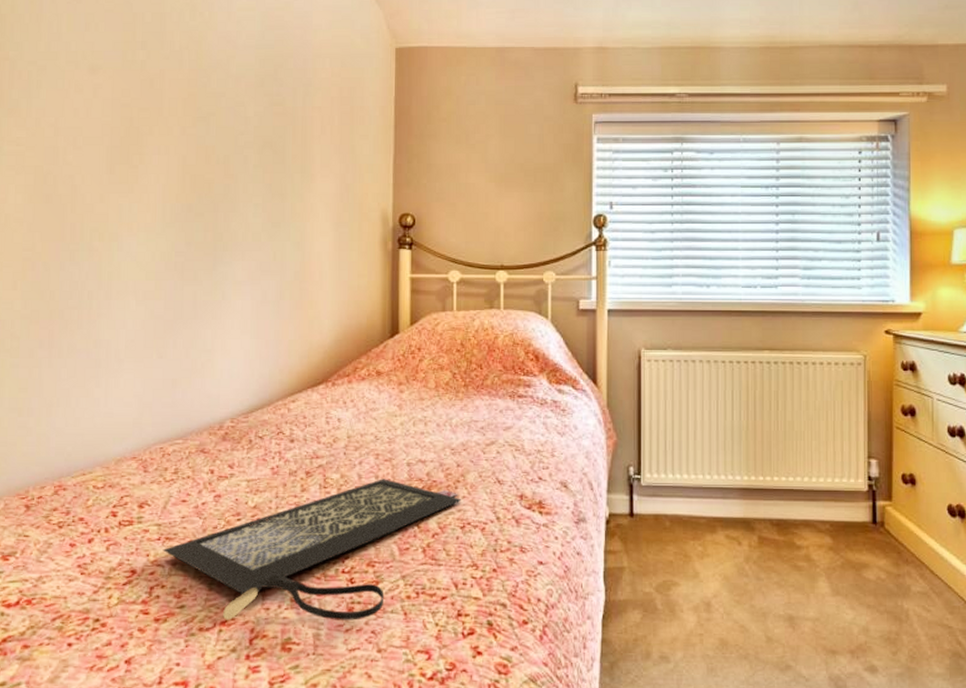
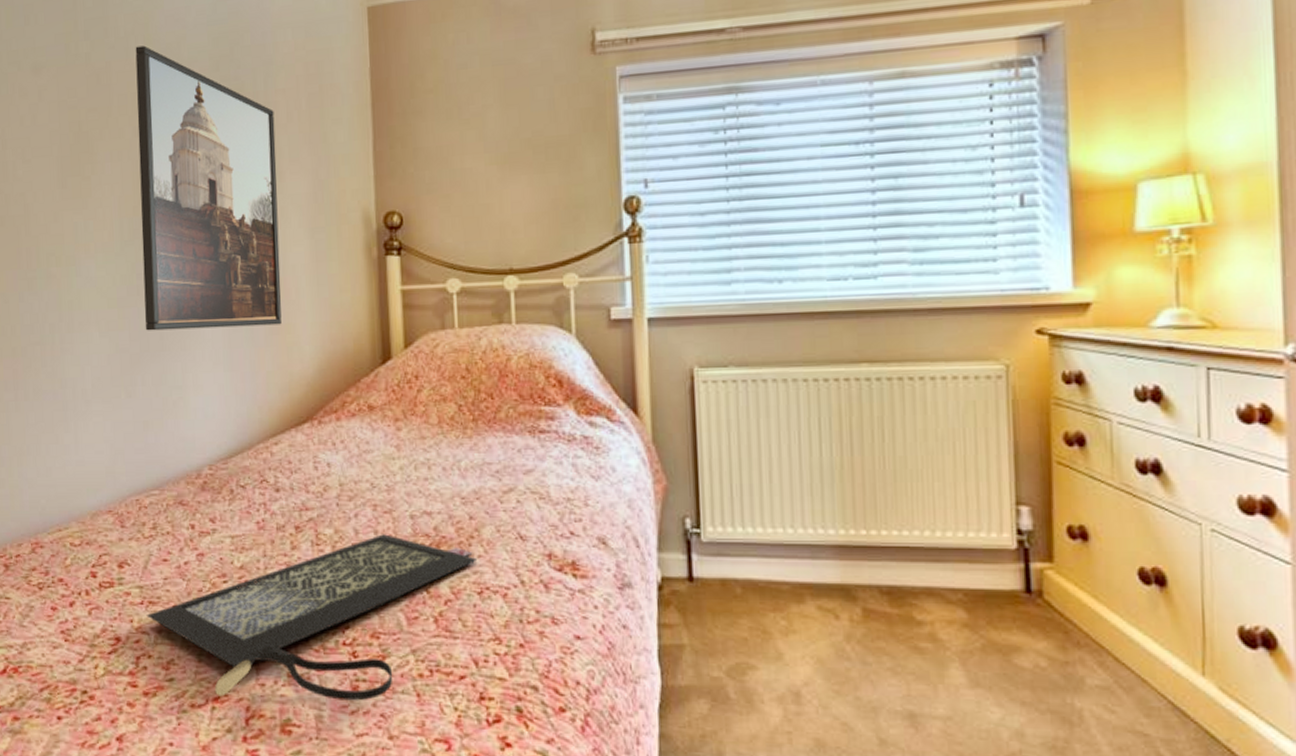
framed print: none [180,59,310,301] -> present [135,45,282,331]

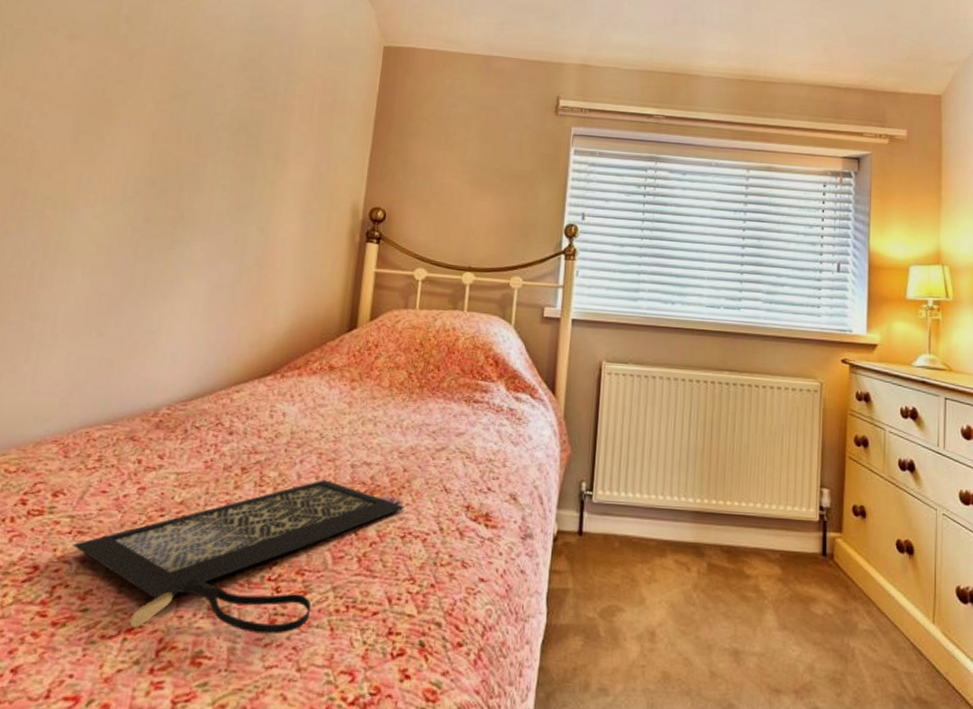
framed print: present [135,45,282,331] -> none [130,37,289,288]

